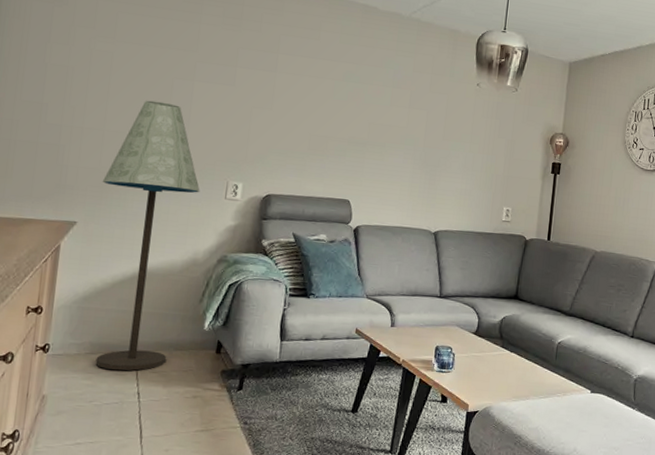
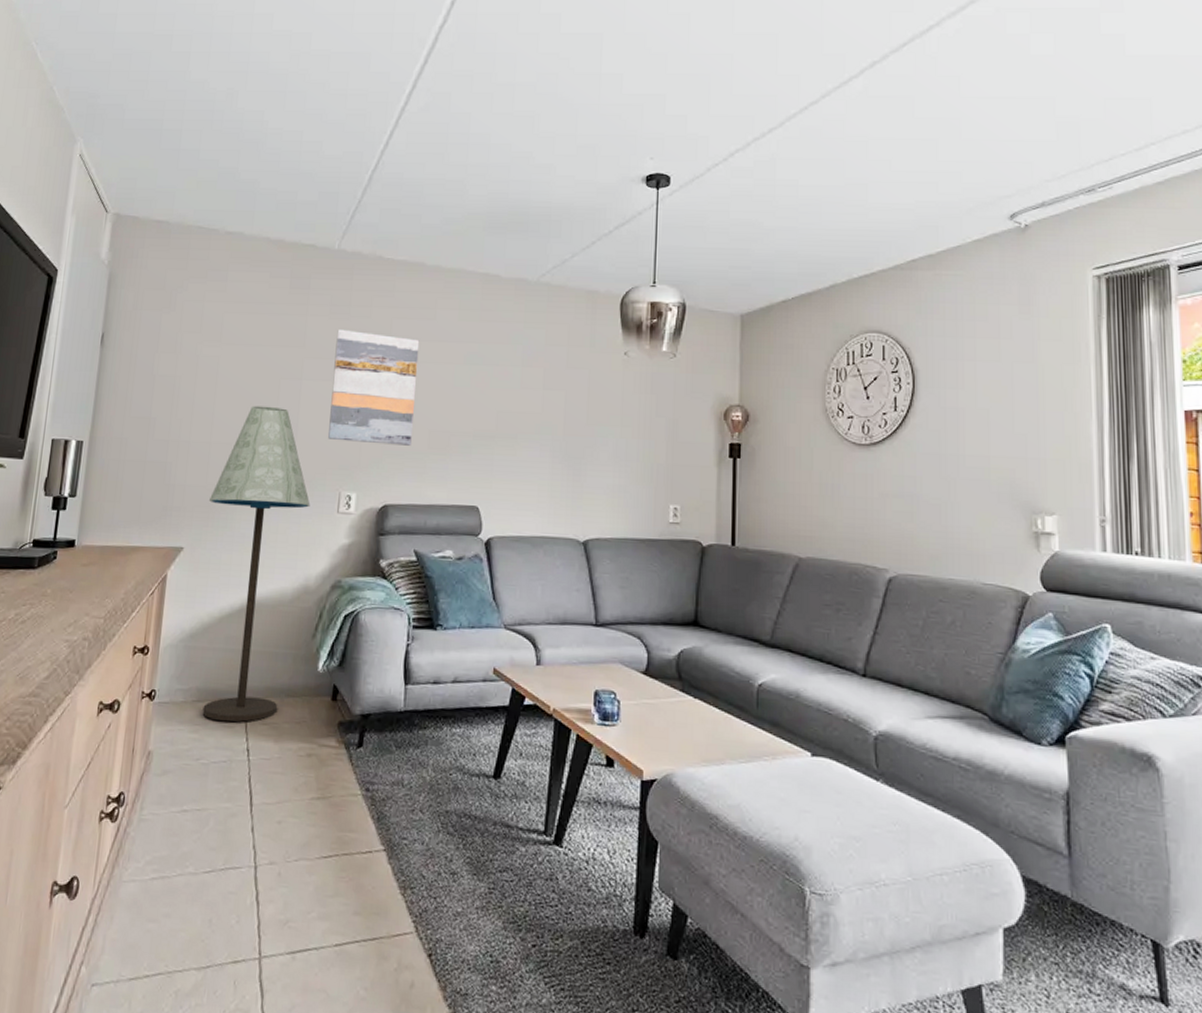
wall art: none [218,39,305,146] -> present [328,329,420,446]

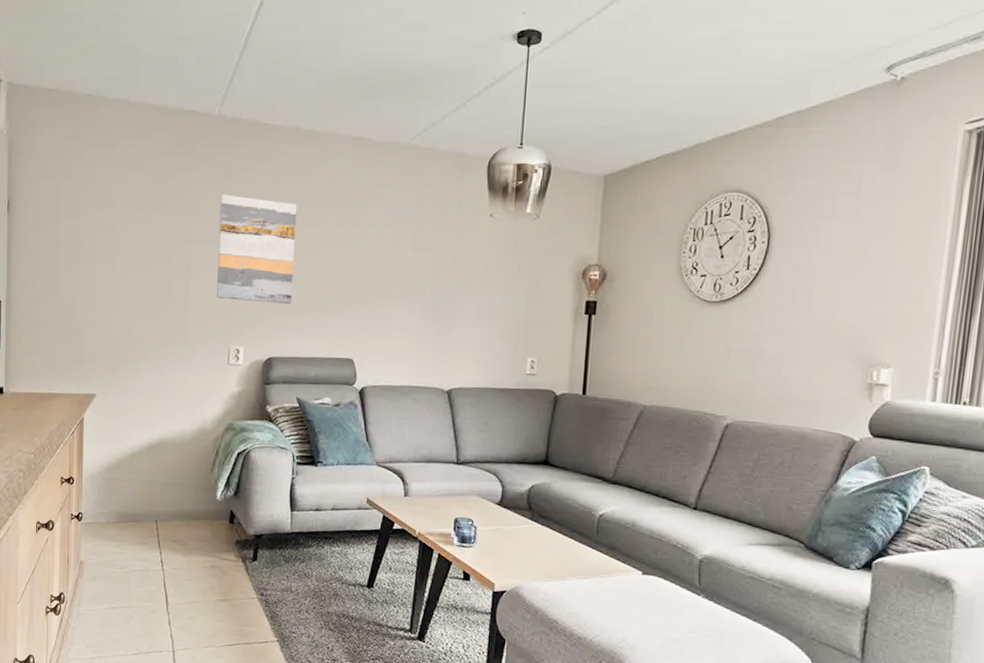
floor lamp: present [202,405,311,723] -> none [114,267,204,540]

